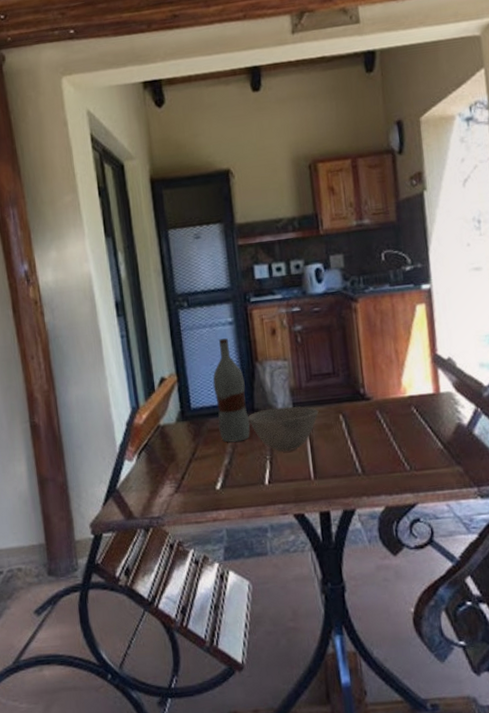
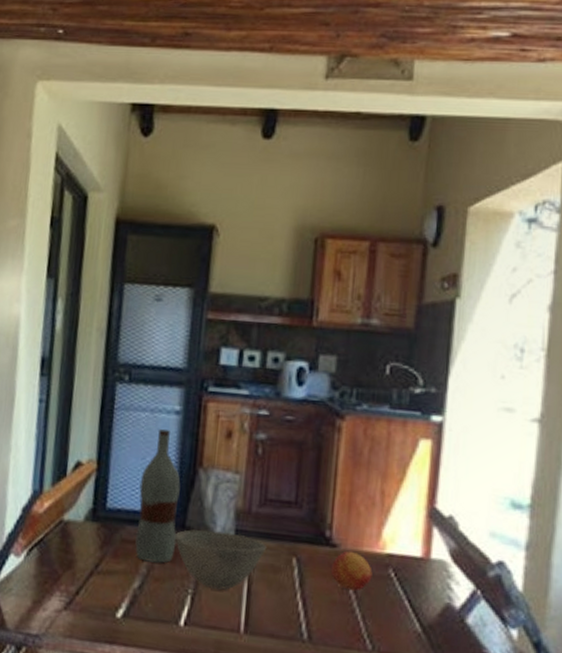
fruit: none [369,400,400,430] -> present [330,551,372,591]

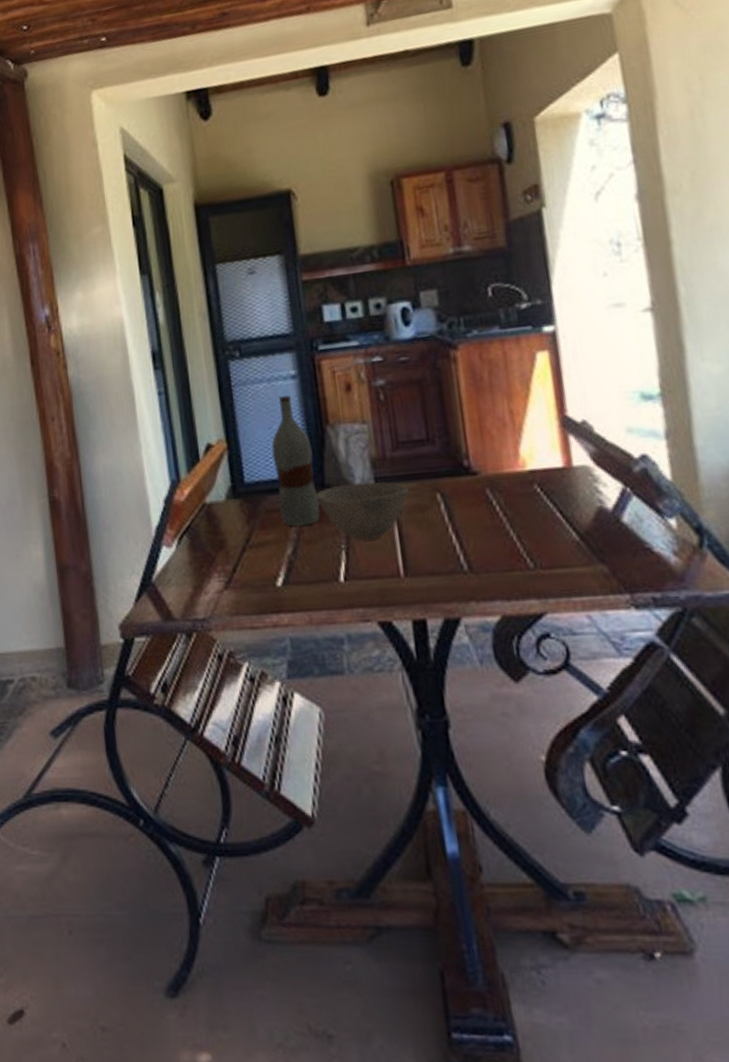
fruit: present [330,551,372,591] -> none [476,475,519,514]

